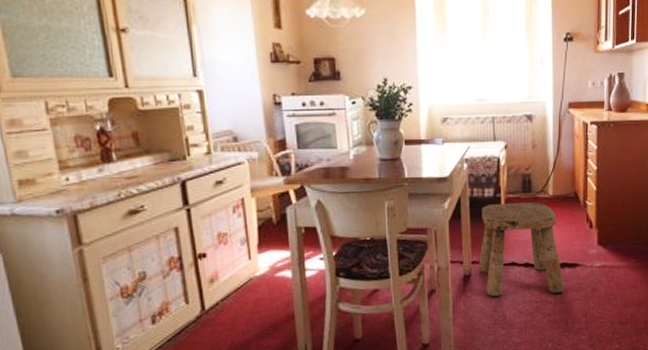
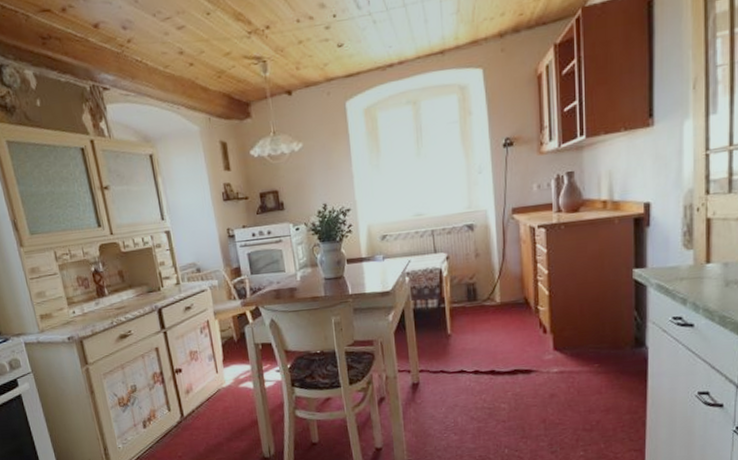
stool: present [479,202,565,297] -> none [426,310,519,403]

